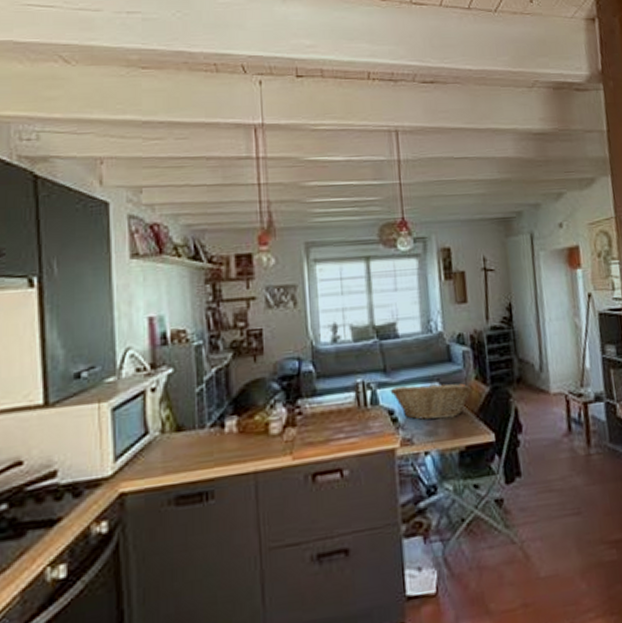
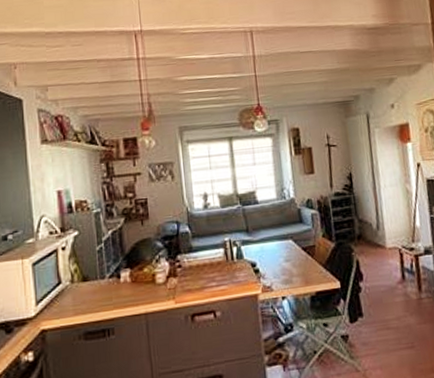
fruit basket: present [390,382,472,420] -> none [252,239,320,271]

